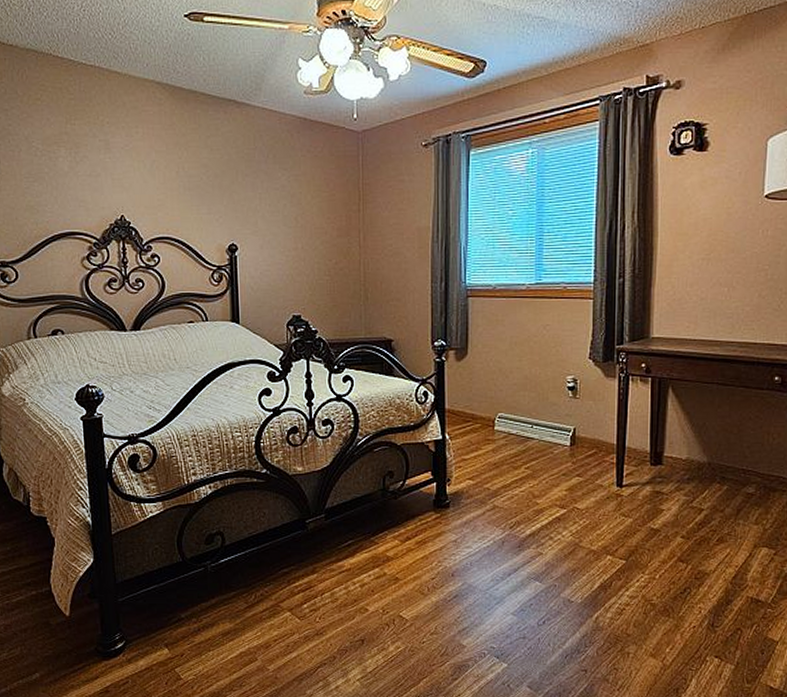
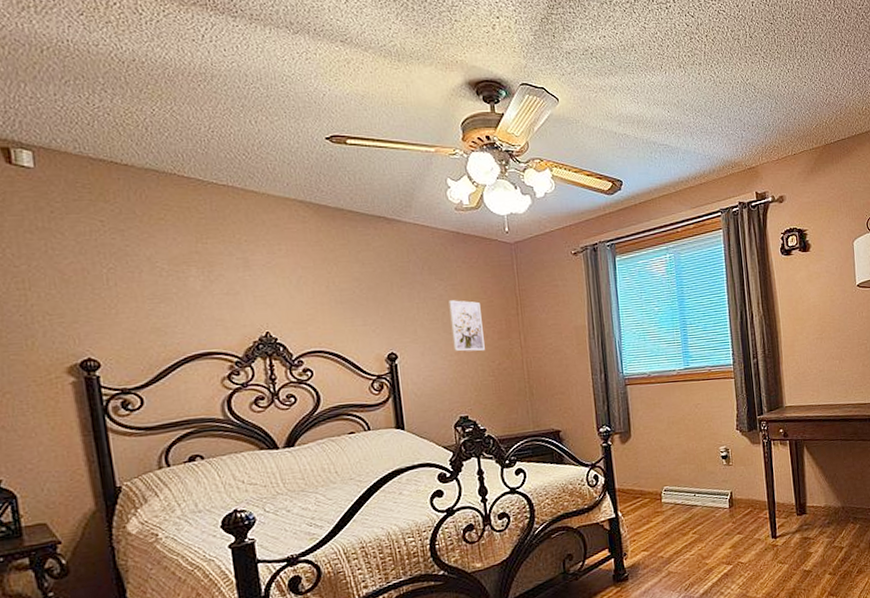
wall art: none [290,192,323,249] -> present [448,300,485,352]

